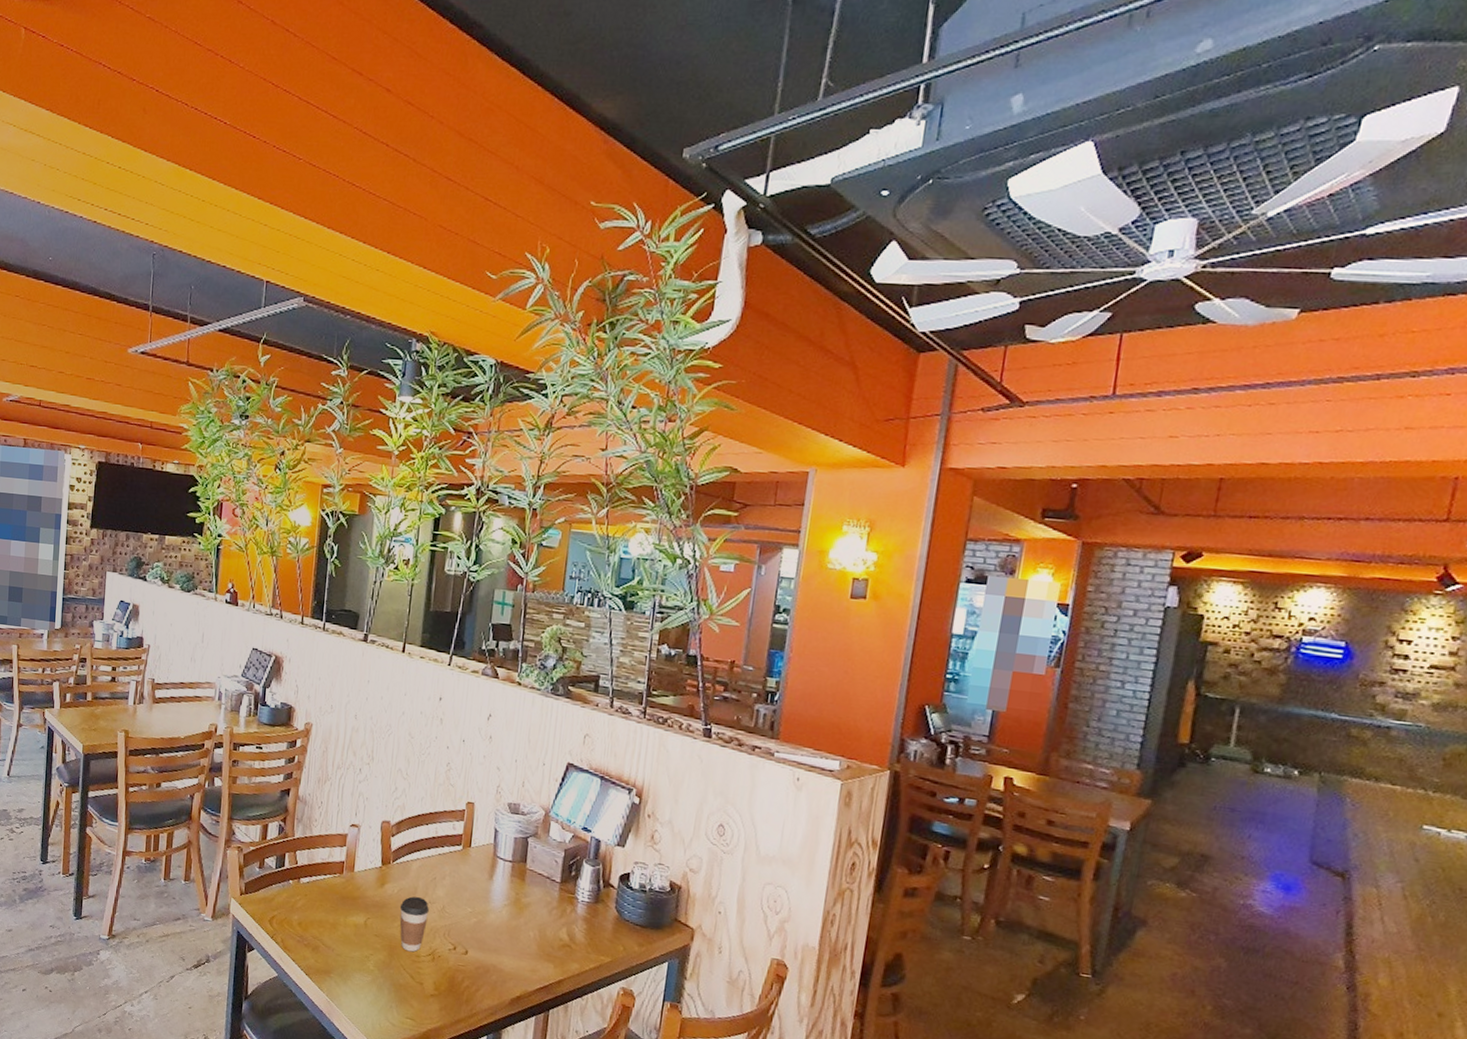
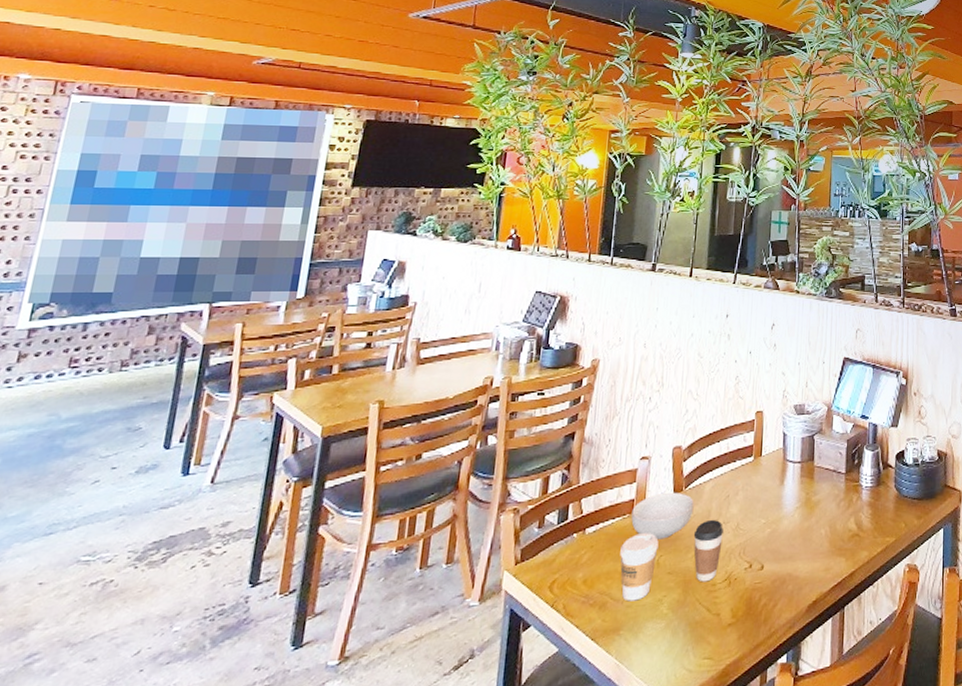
coffee cup: none [331,893,367,952] -> present [620,533,659,602]
cereal bowl: none [341,861,401,904] -> present [631,492,694,540]

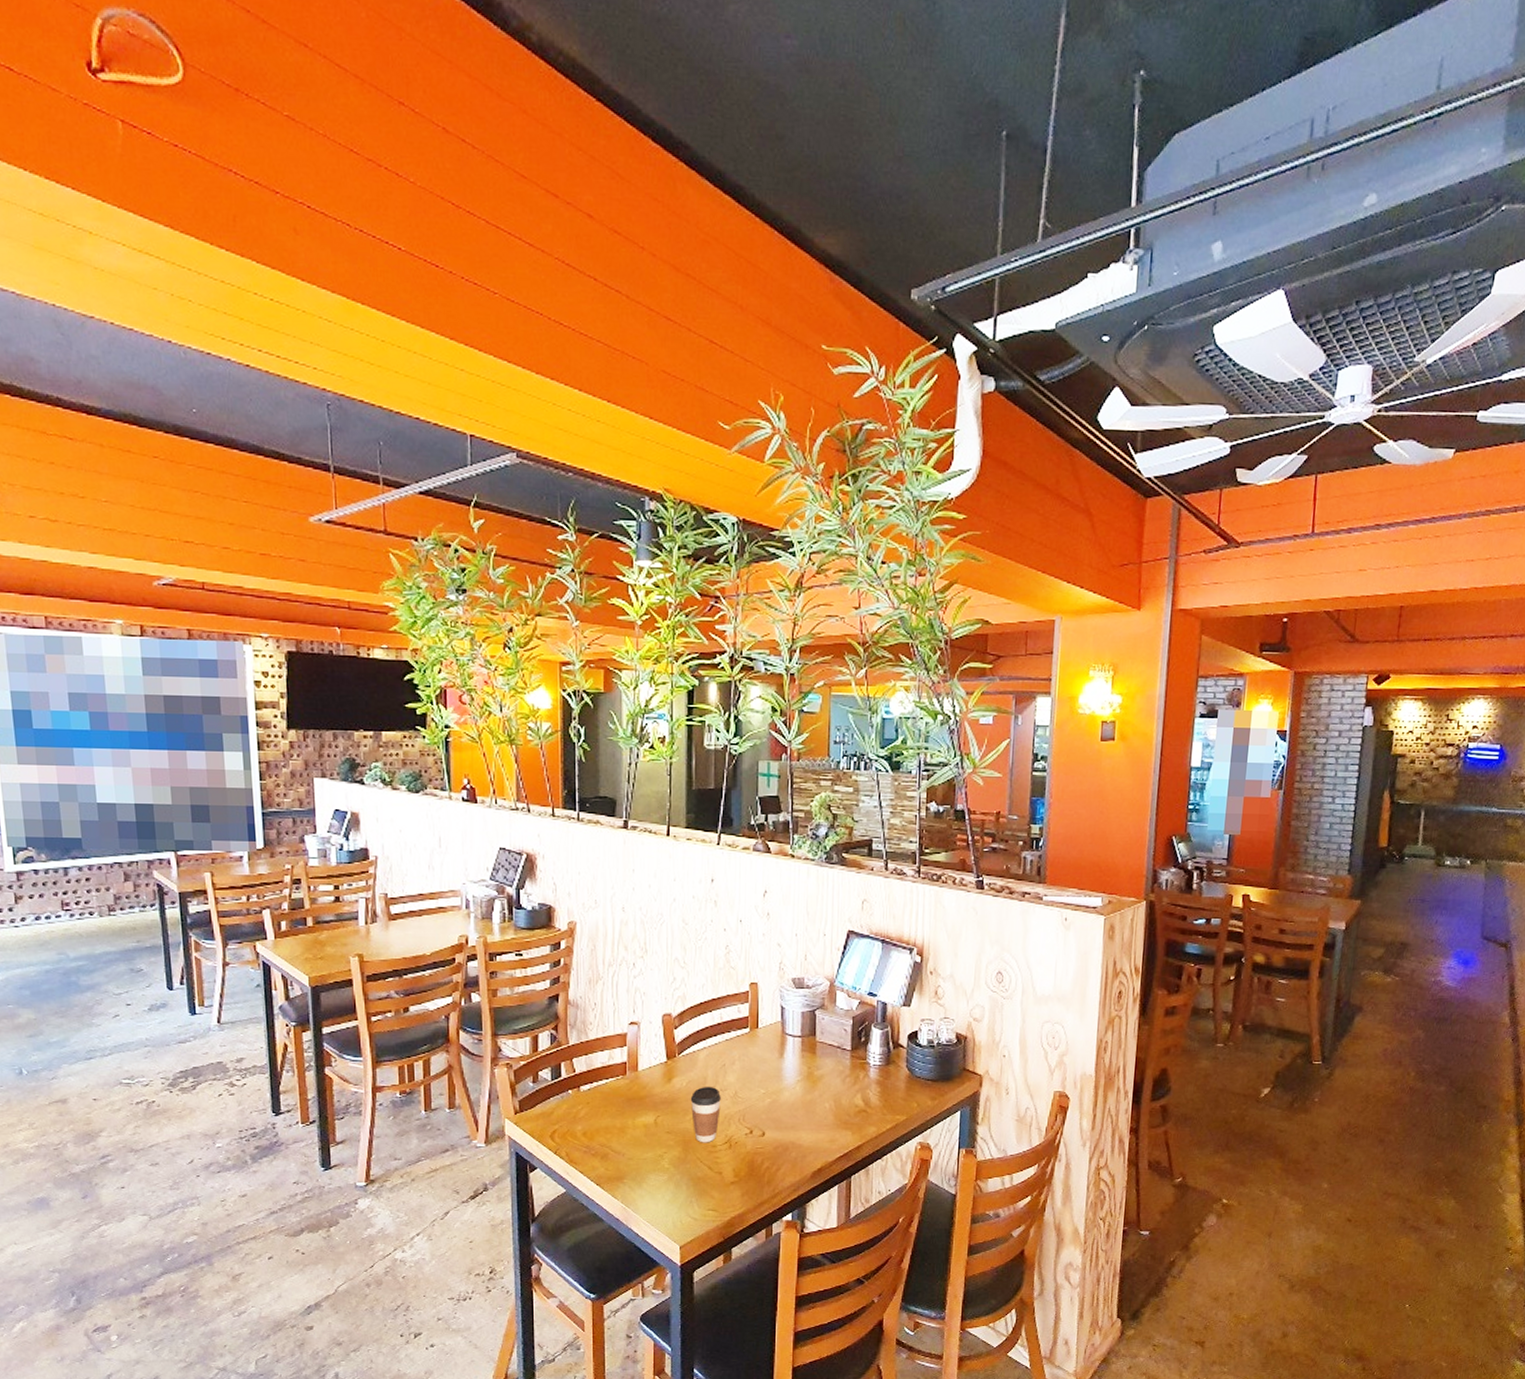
coffee cup: present [620,533,659,602] -> none [617,1094,655,1155]
cereal bowl: present [631,492,694,540] -> none [625,1057,689,1101]

